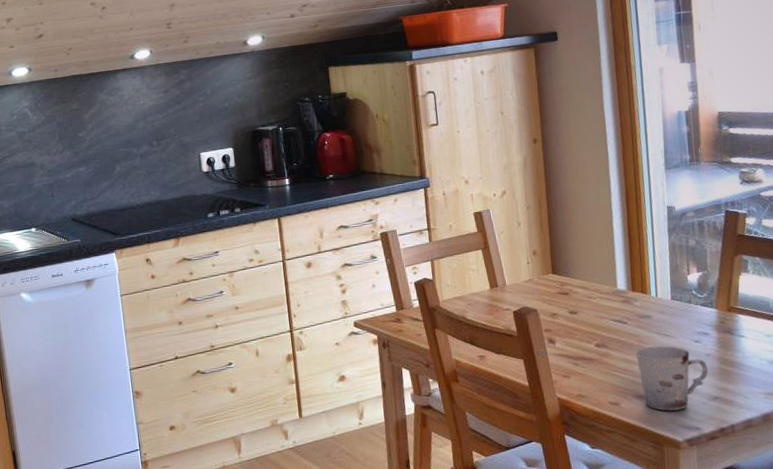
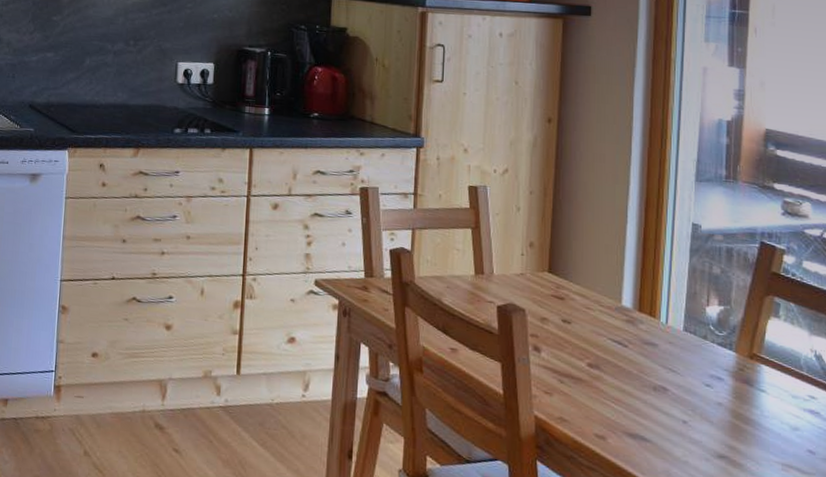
cup: present [635,345,709,411] -> none [633,379,718,462]

